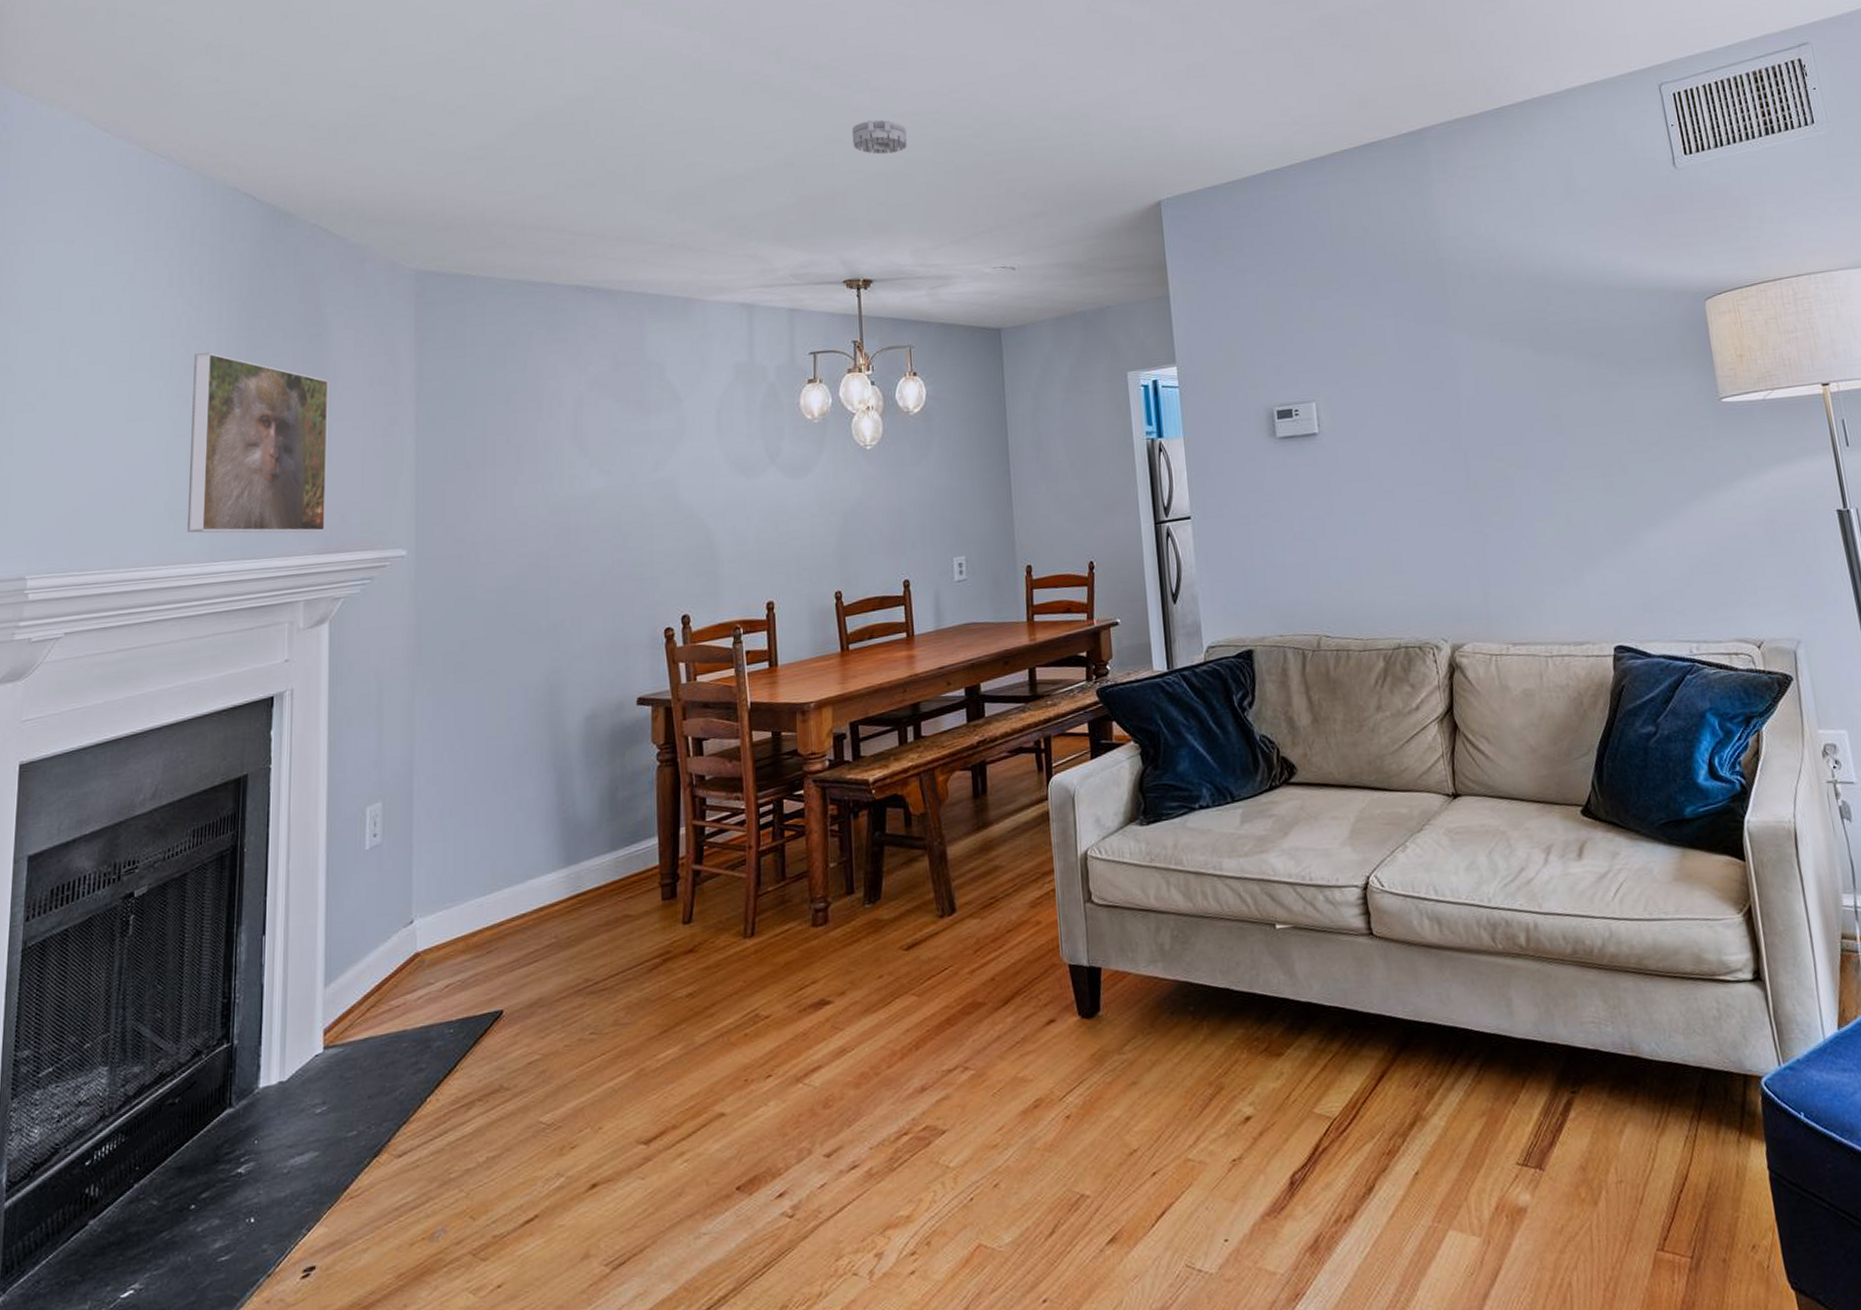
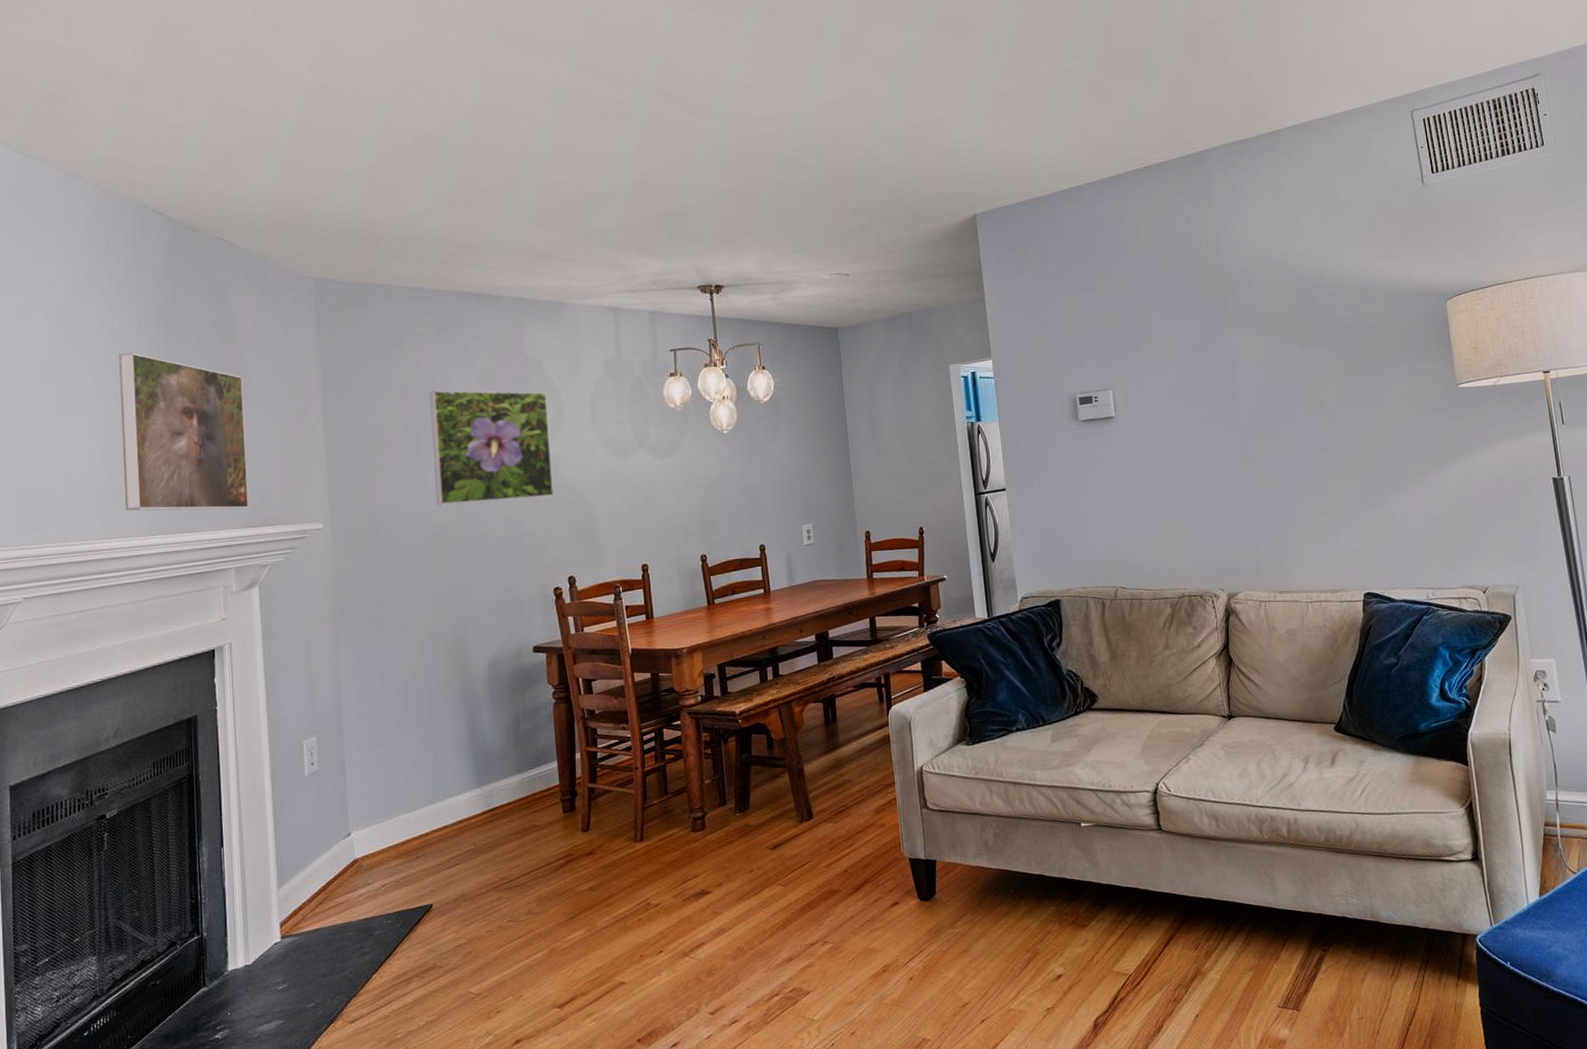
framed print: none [536,397,671,531] -> present [429,390,555,506]
smoke detector: present [851,119,907,155] -> none [700,142,750,174]

